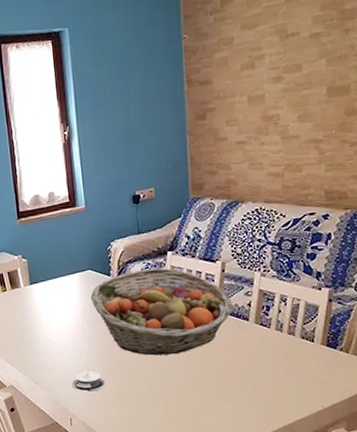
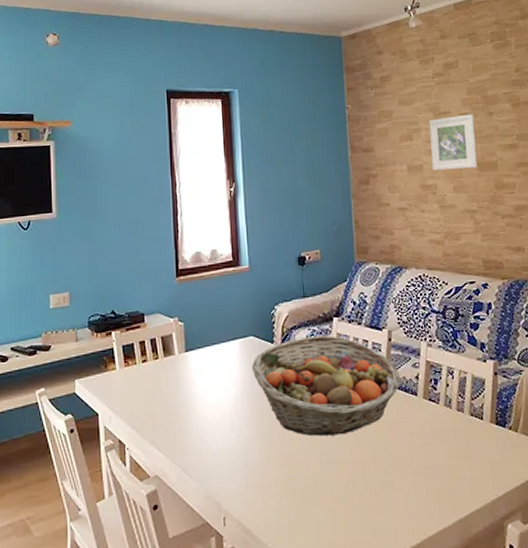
architectural model: present [71,371,106,392] -> none [227,455,266,482]
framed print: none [274,32,327,101] -> present [429,114,478,171]

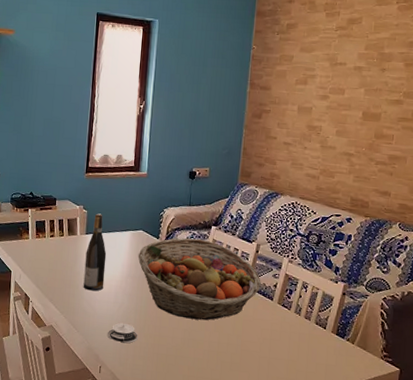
wine bottle: none [188,323,216,422] -> present [83,213,107,291]
architectural model: none [227,455,266,482] -> present [107,323,138,344]
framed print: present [429,114,478,171] -> none [320,67,367,117]

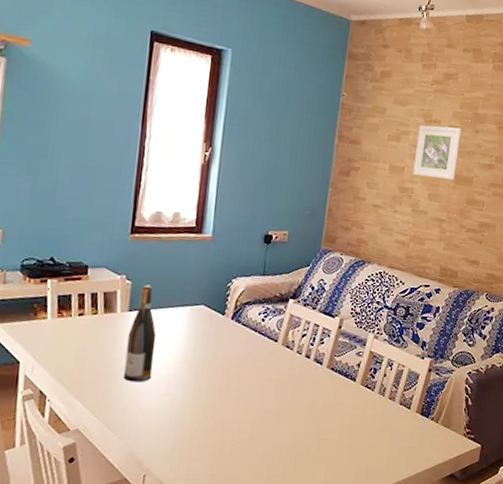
architectural model: present [107,323,138,344] -> none [154,419,195,444]
fruit basket: present [138,237,261,321] -> none [197,313,344,409]
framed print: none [320,67,367,117] -> present [413,125,461,181]

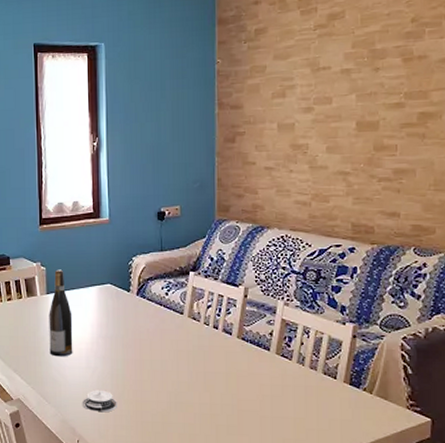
architectural model: none [154,419,195,444] -> present [82,390,117,413]
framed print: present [413,125,461,181] -> none [304,69,357,130]

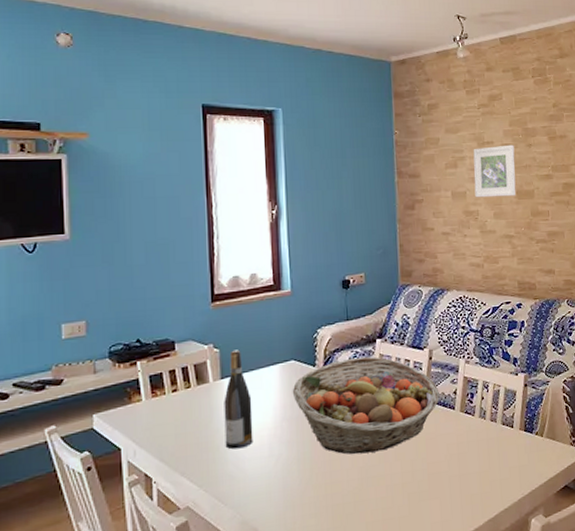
architectural model: present [82,390,117,413] -> none [264,478,305,504]
fruit basket: none [108,287,254,380] -> present [292,356,440,455]
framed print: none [304,69,357,130] -> present [473,145,516,198]

